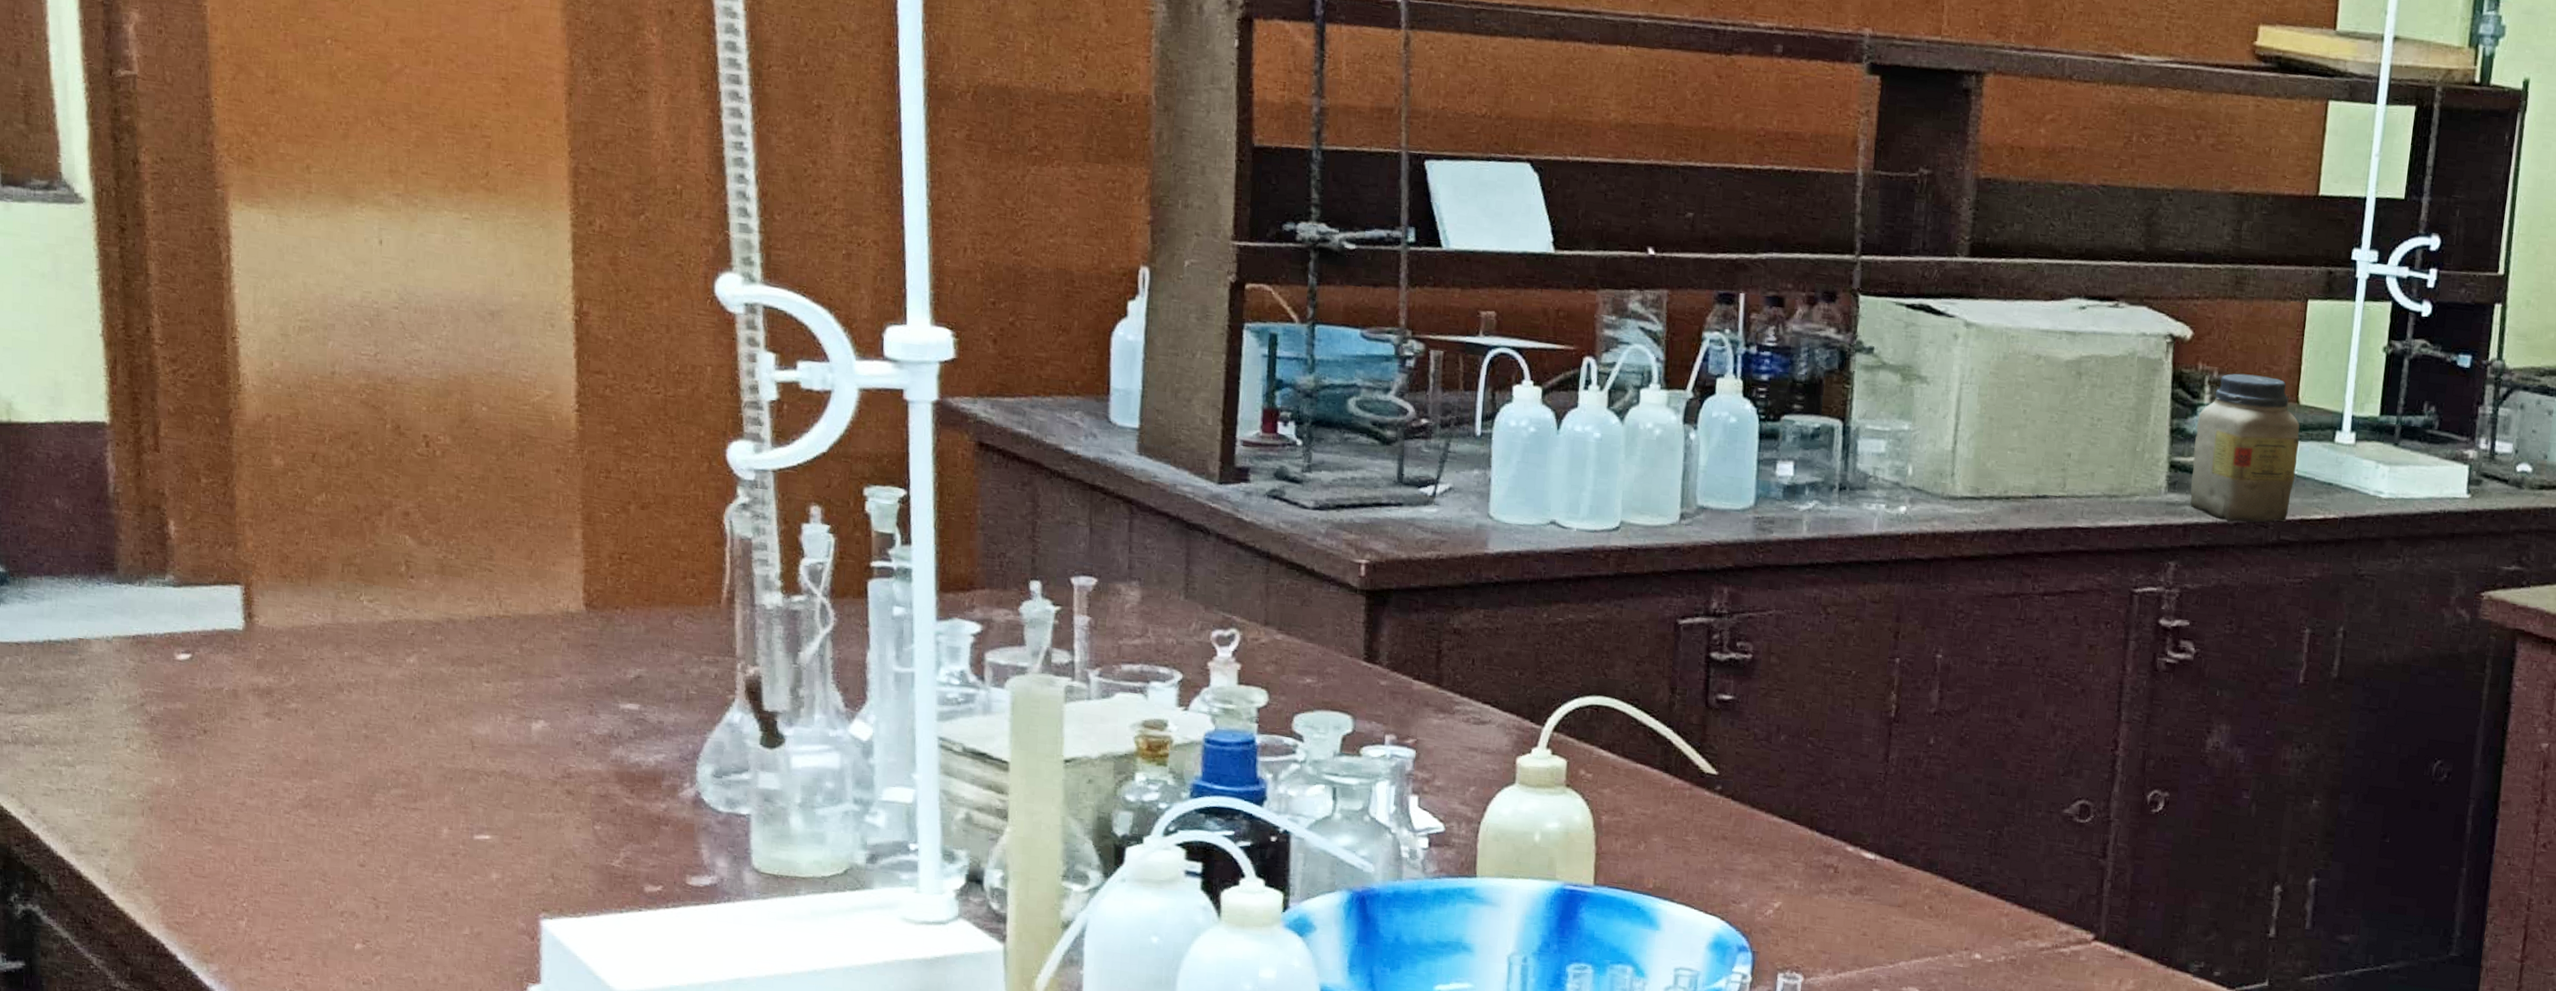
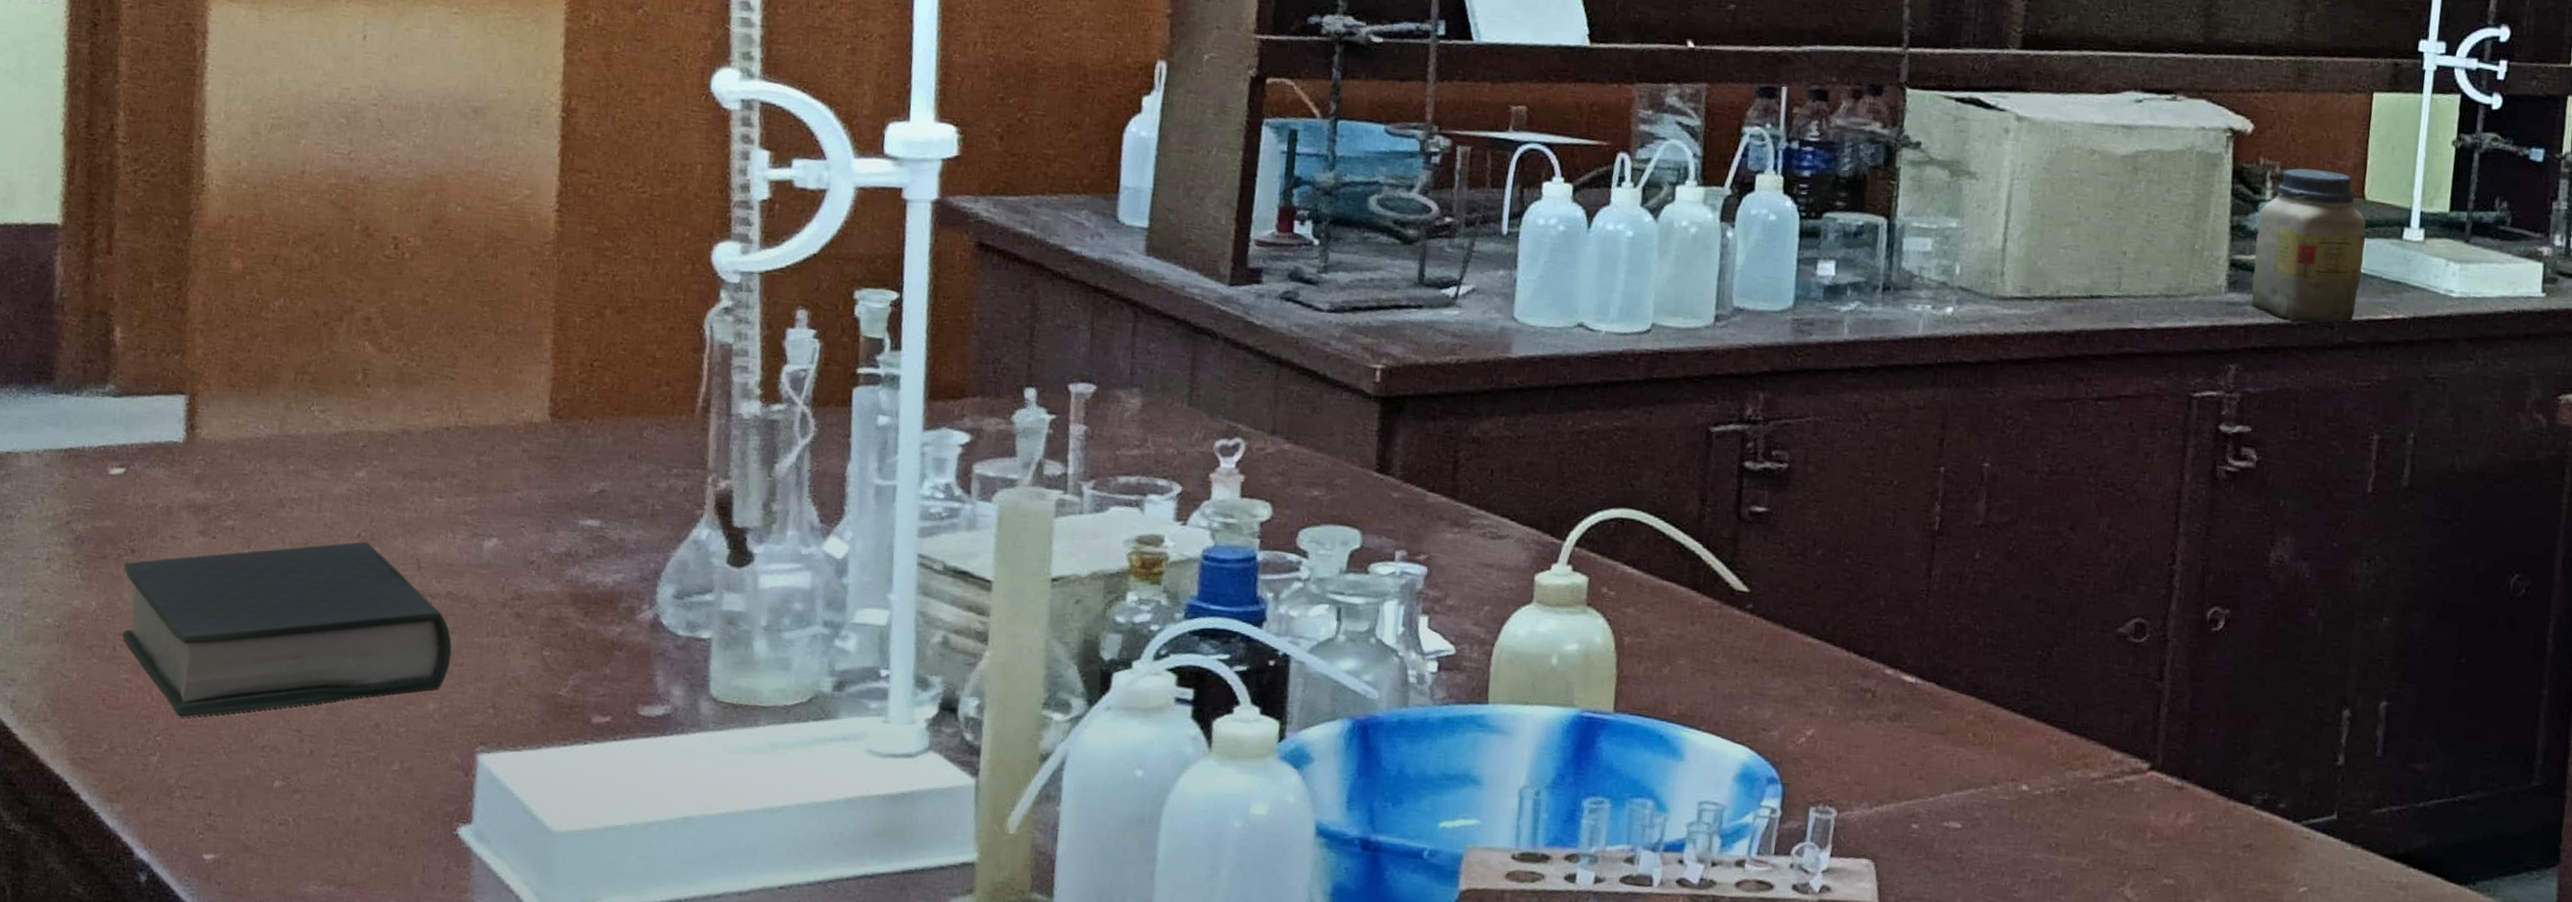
book: none [197,723,510,886] -> present [122,541,452,718]

